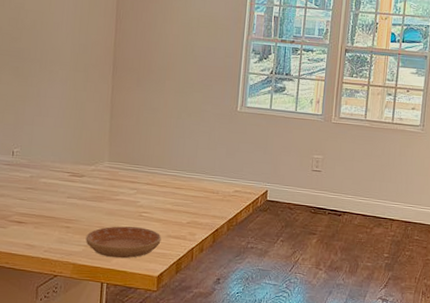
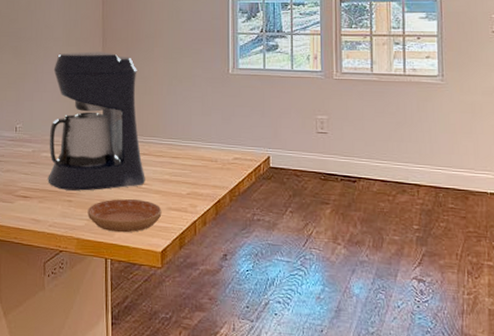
coffee maker: none [45,78,147,218] -> present [48,51,145,191]

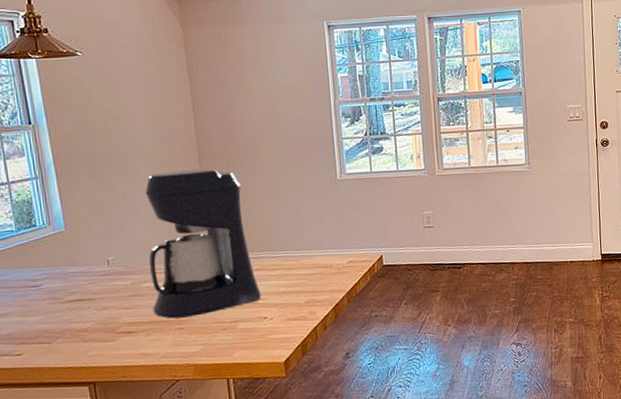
saucer: present [87,199,162,233] -> none [202,315,282,352]

